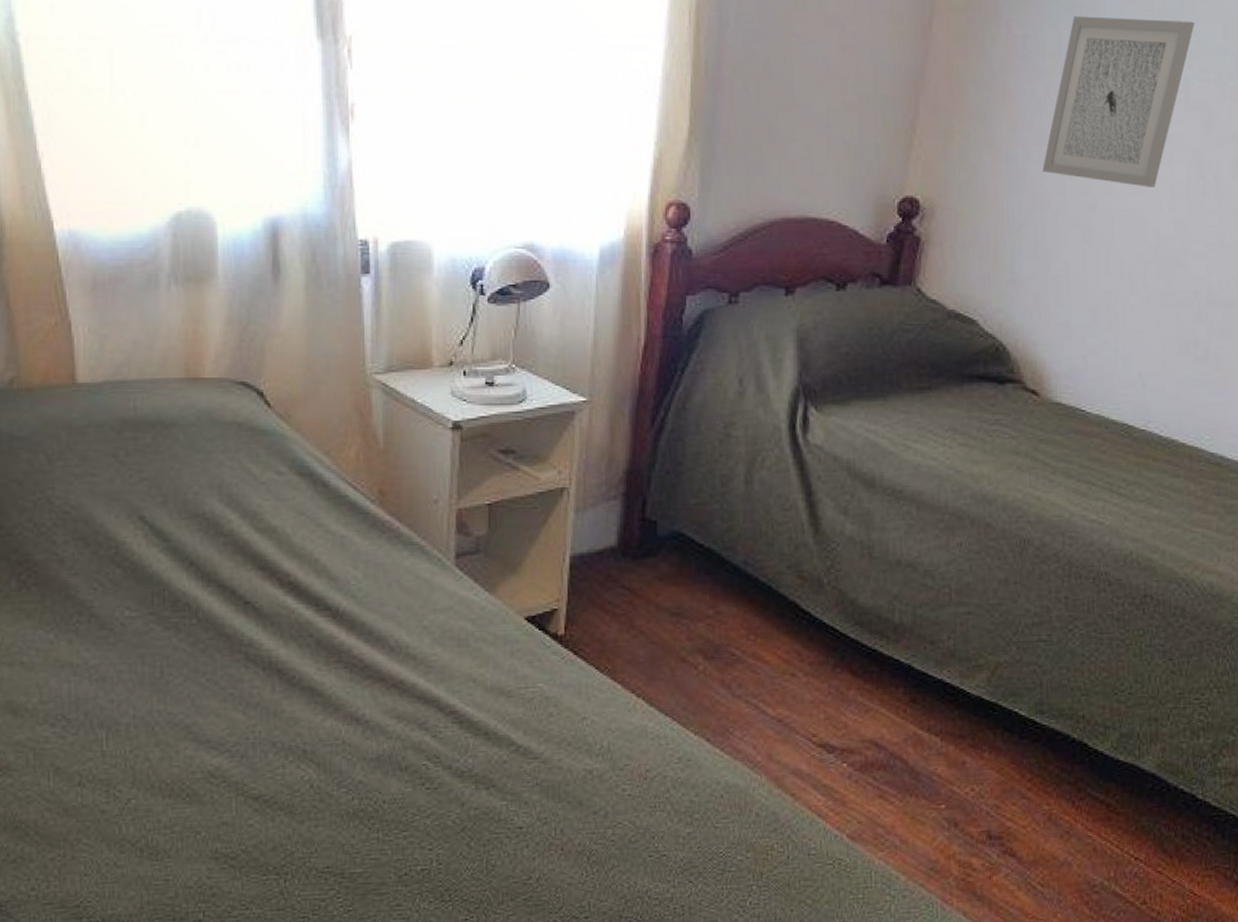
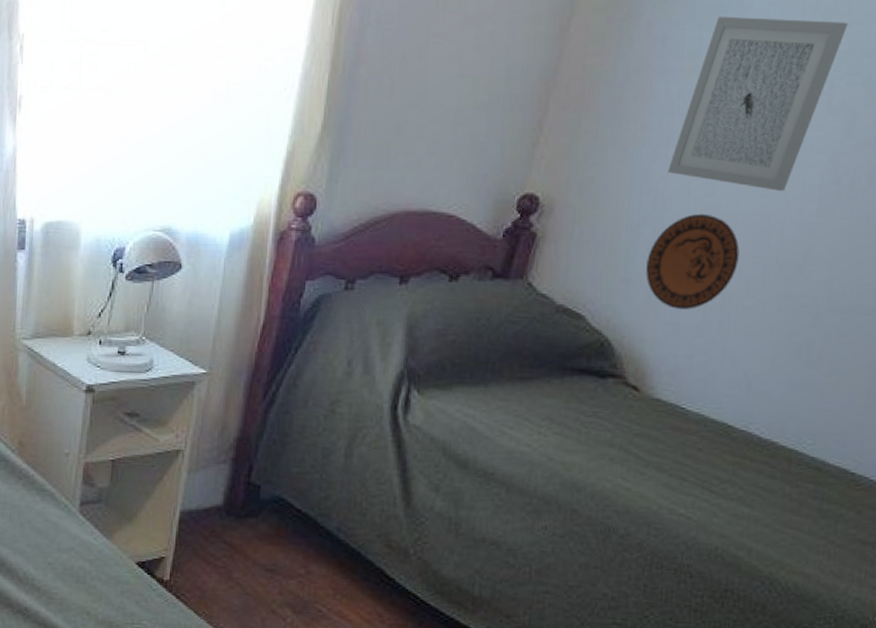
decorative plate: none [1031,212,1121,309] -> present [645,213,740,309]

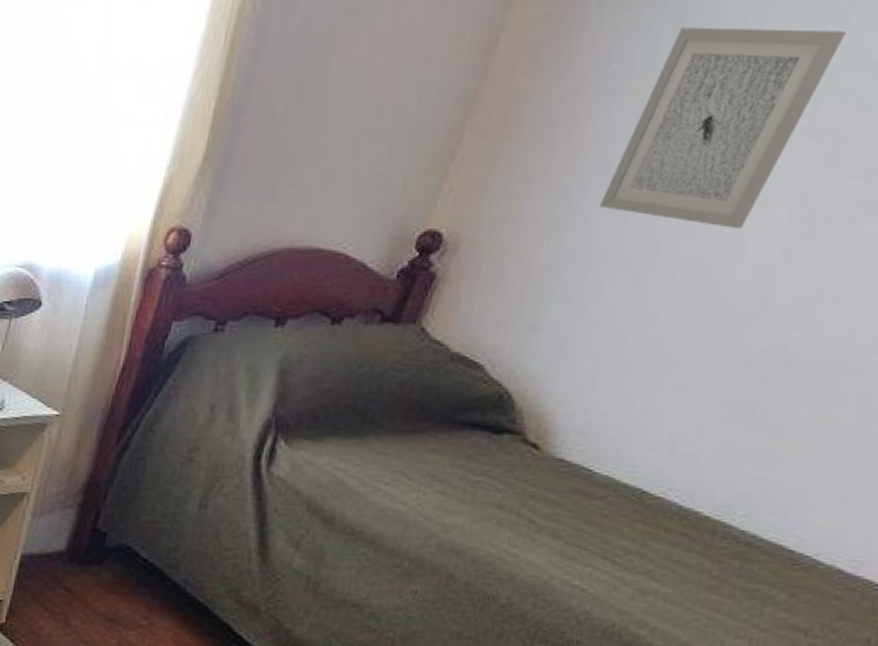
decorative plate: present [645,213,740,309] -> none [560,253,678,361]

